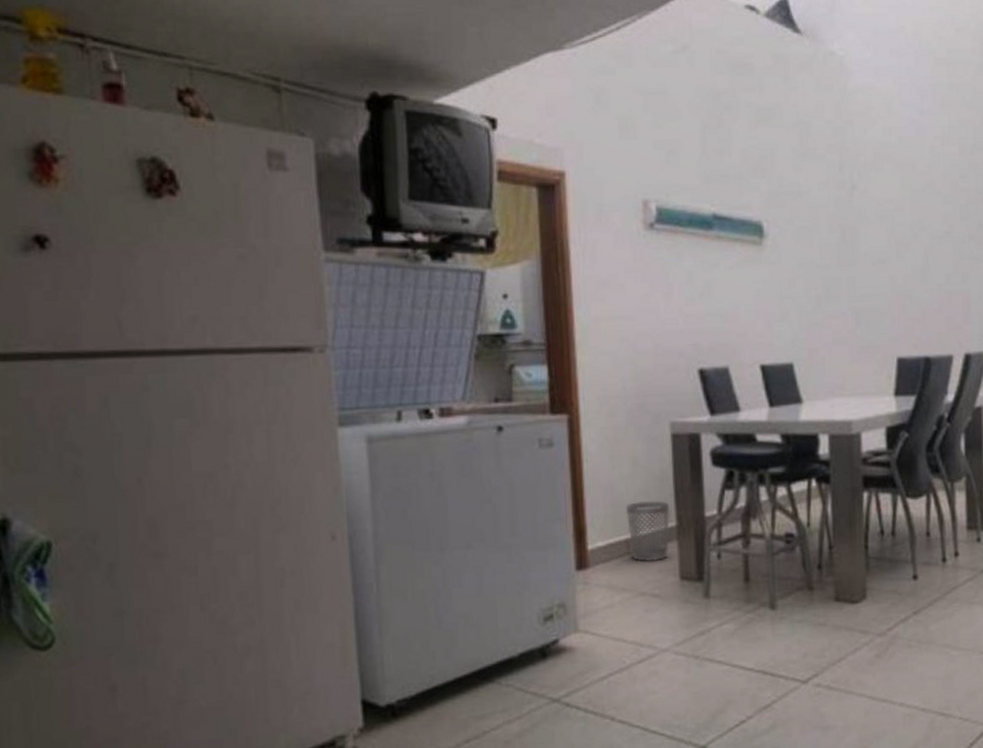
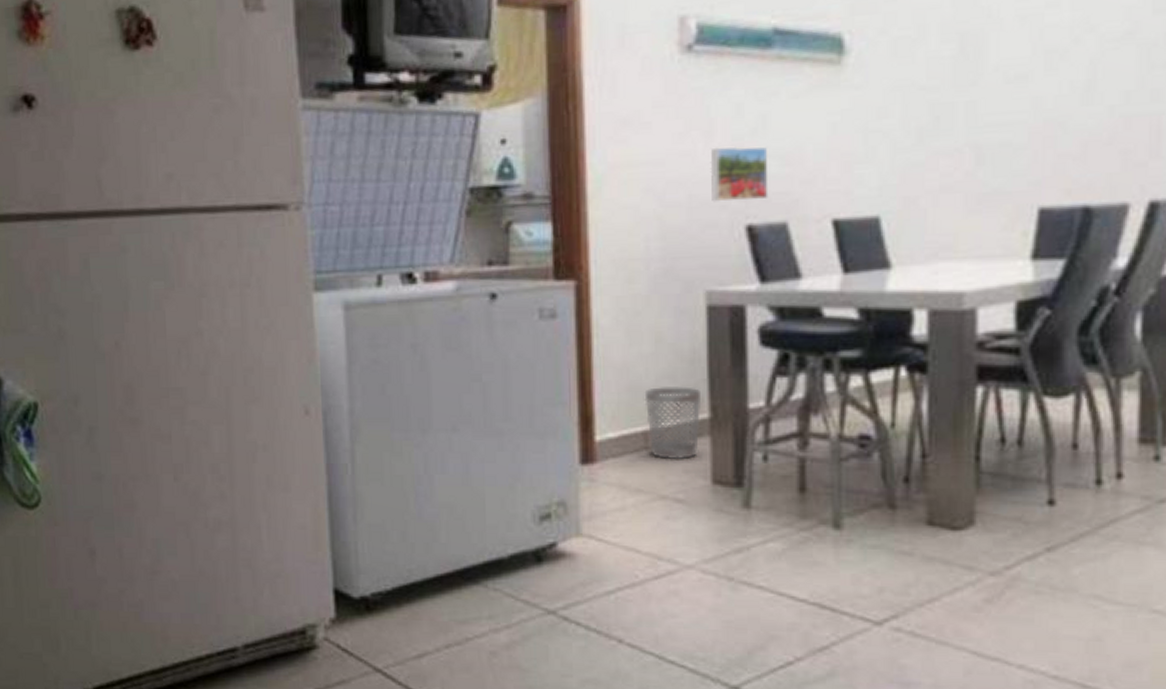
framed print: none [670,306,714,350] -> present [710,146,769,202]

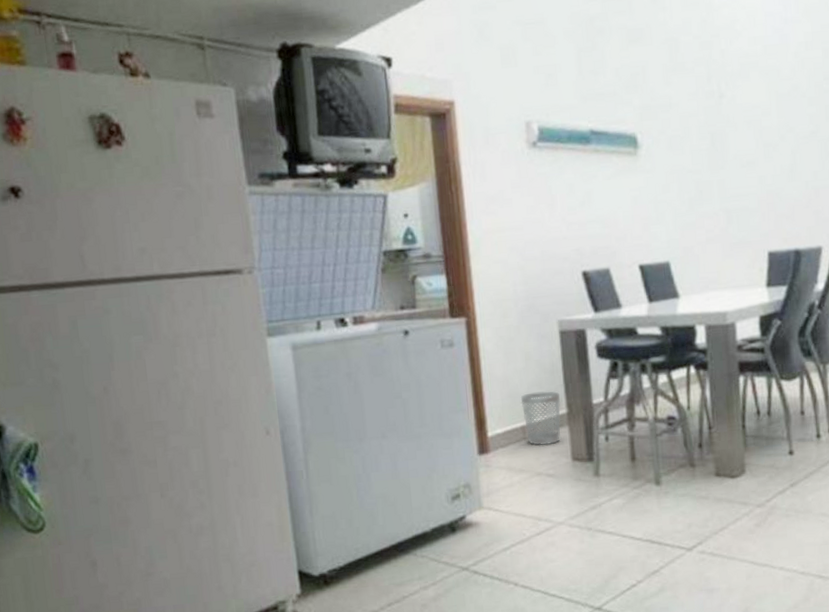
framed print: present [710,146,769,202] -> none [554,215,596,256]

